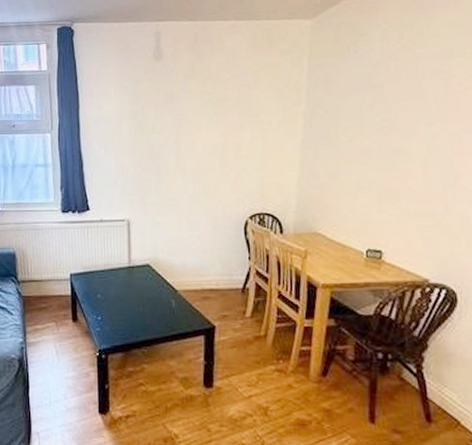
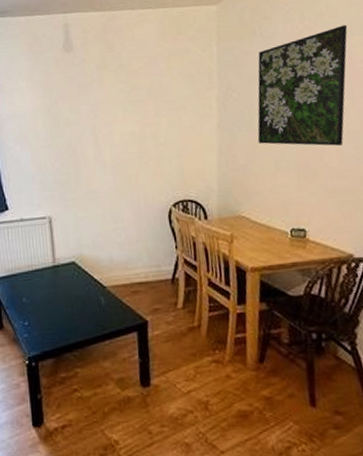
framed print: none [341,45,448,170] -> present [257,24,348,146]

